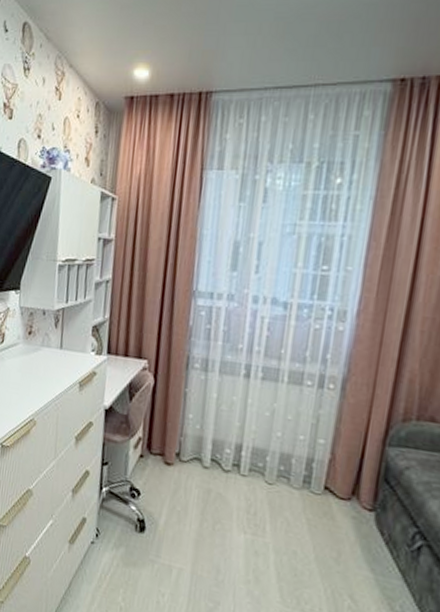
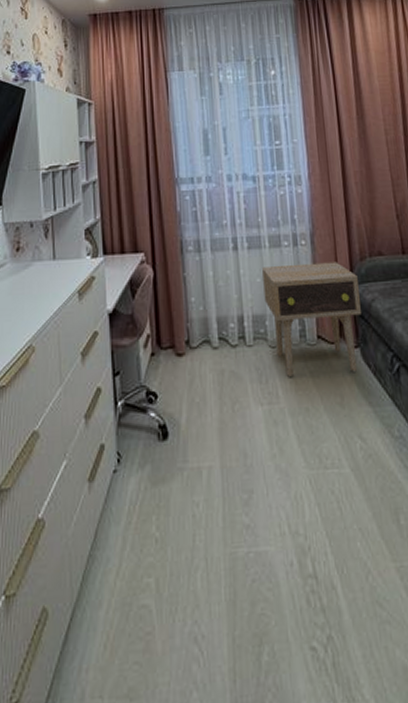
side table: none [270,402,393,535] -> present [262,262,361,377]

